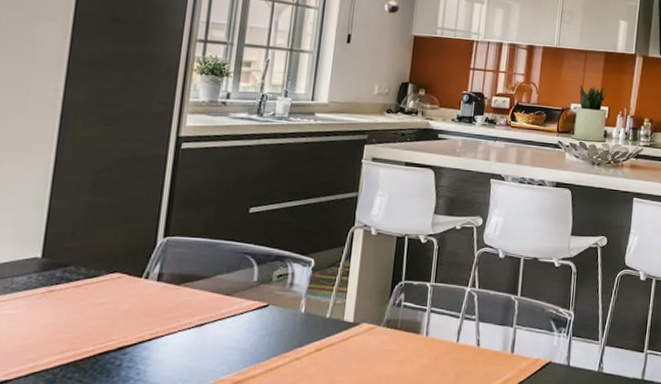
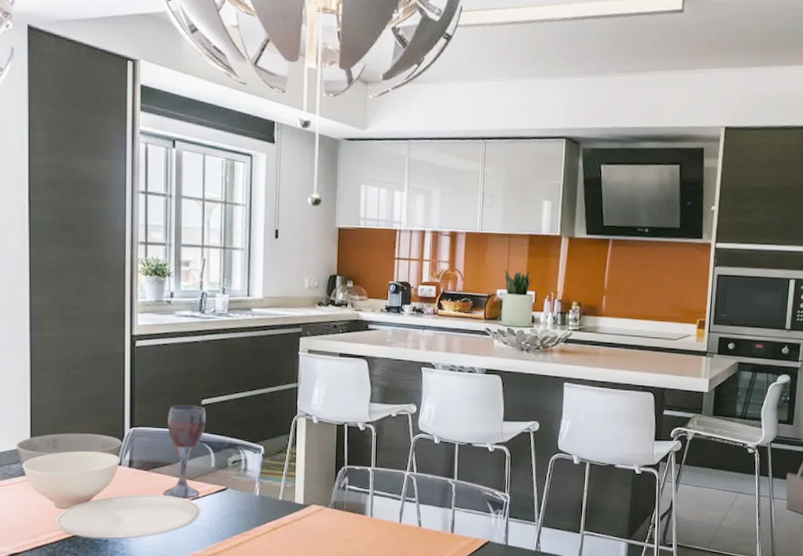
bowl: none [23,242,153,278] -> present [15,433,123,466]
bowl: none [28,262,149,329] -> present [22,451,121,509]
plate: none [60,311,236,364] -> present [56,494,201,540]
cup: none [193,213,253,318] -> present [163,405,206,500]

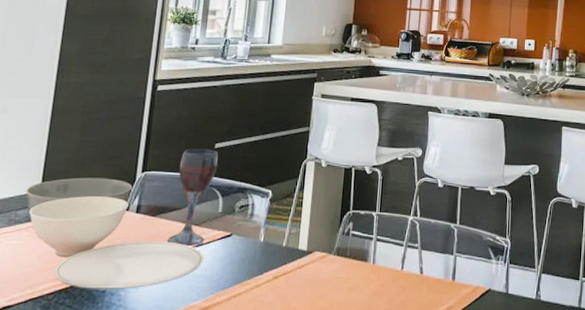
planter: present [497,270,535,328] -> none [500,20,534,74]

